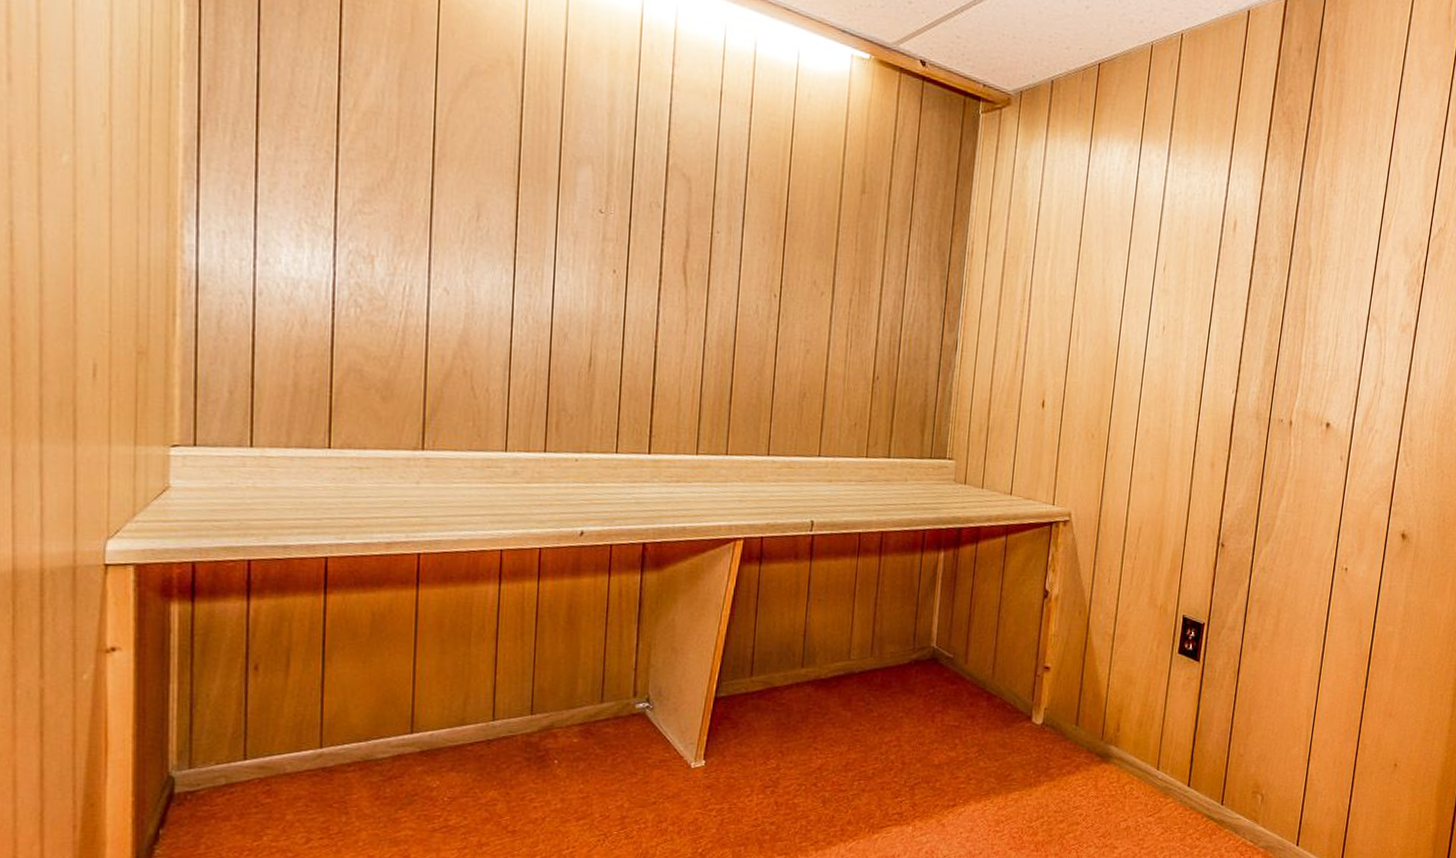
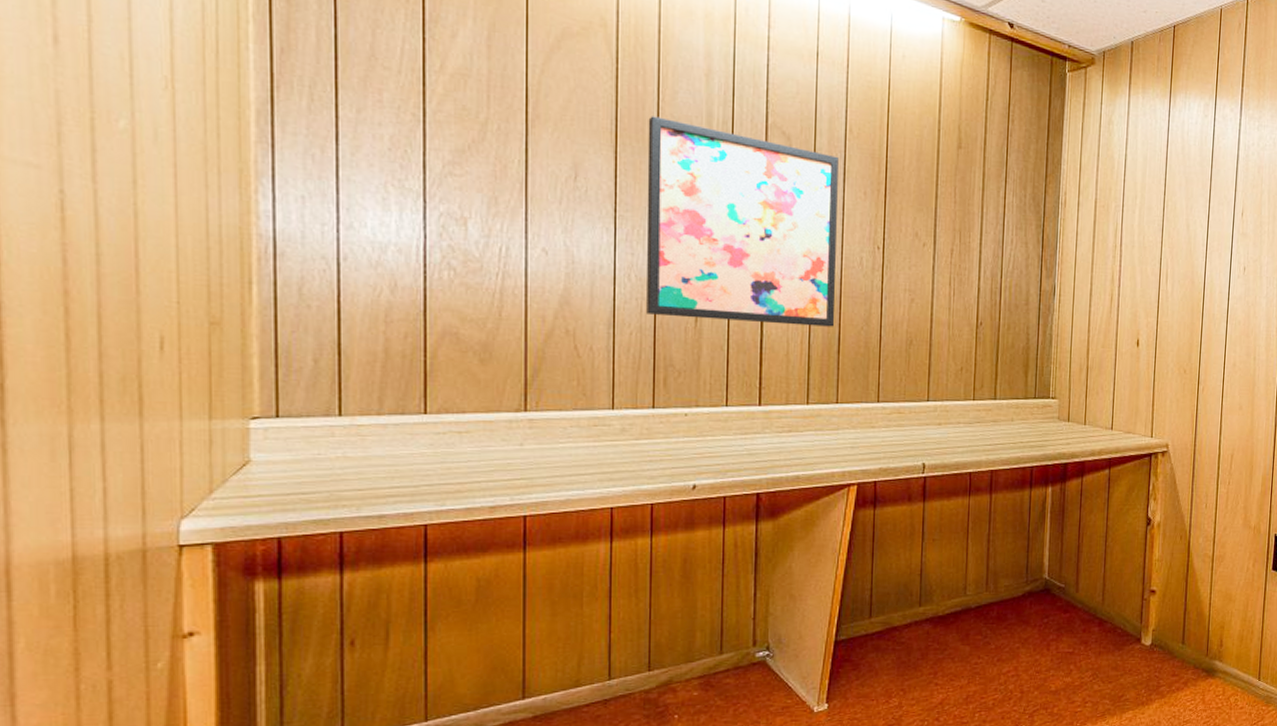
wall art: none [542,156,738,376] -> present [646,116,839,327]

